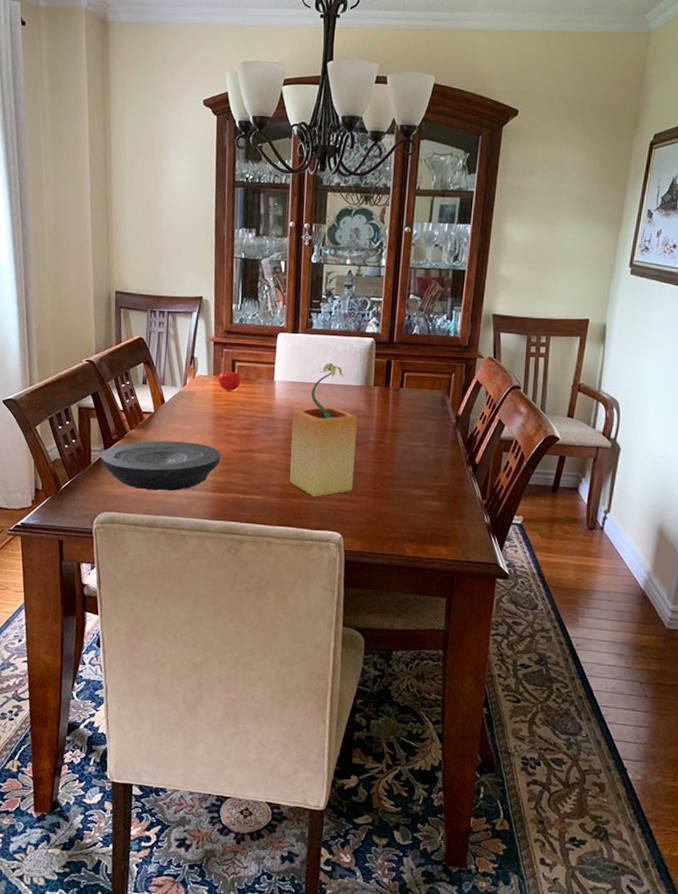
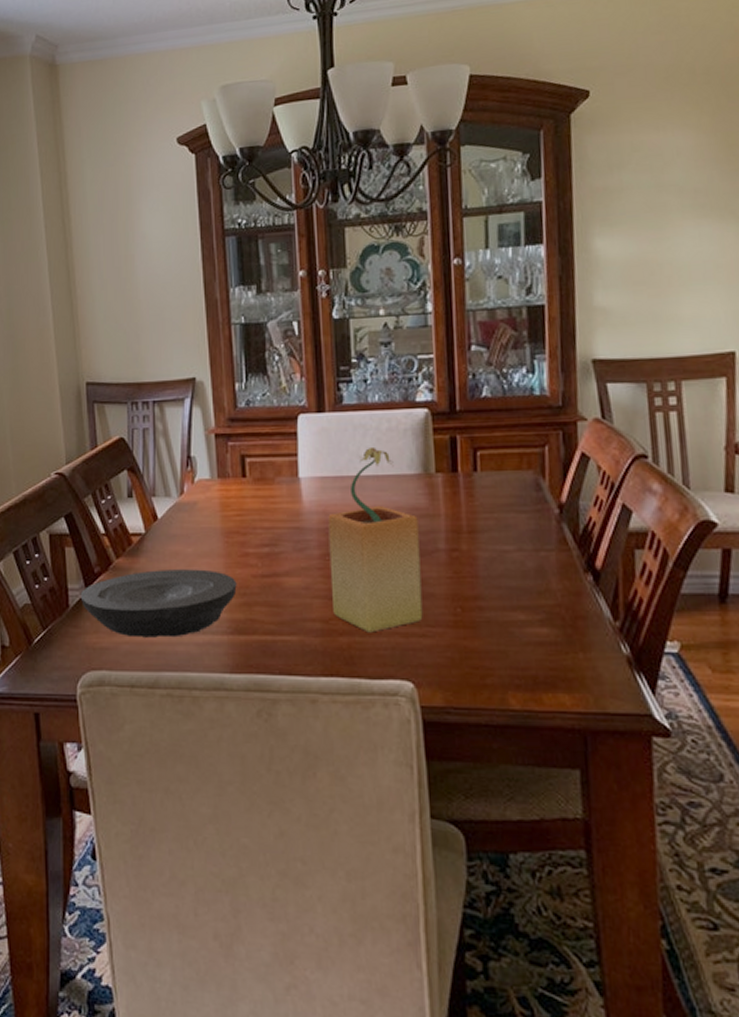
apple: present [217,368,241,391] -> none [224,467,254,496]

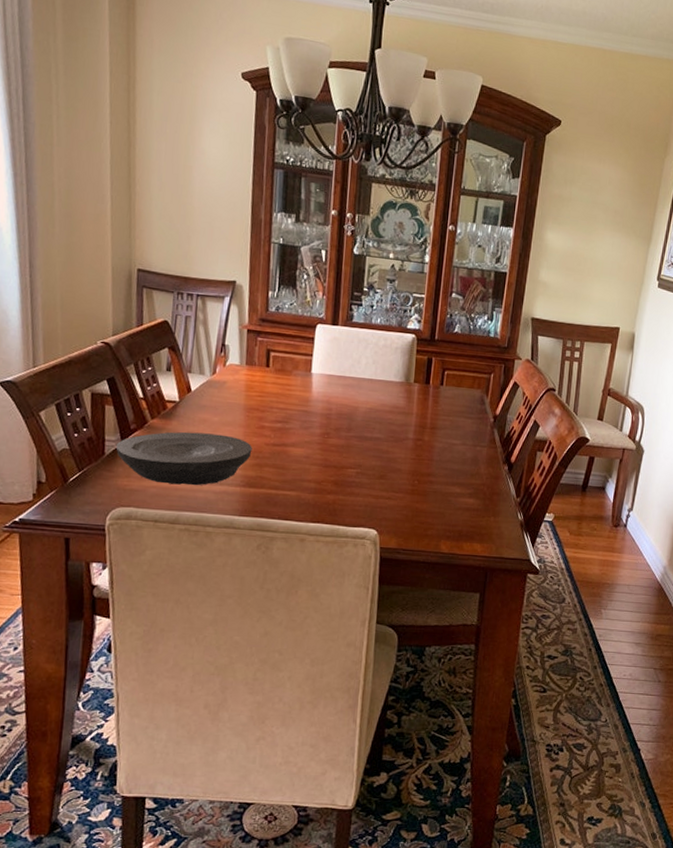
potted plant: present [328,446,423,633] -> none [325,357,397,494]

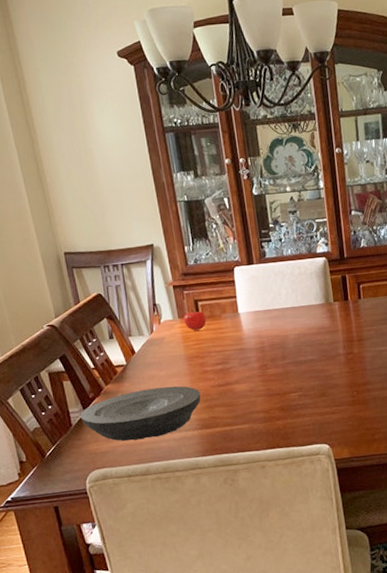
apple: none [250,358,276,382] -> present [183,309,207,331]

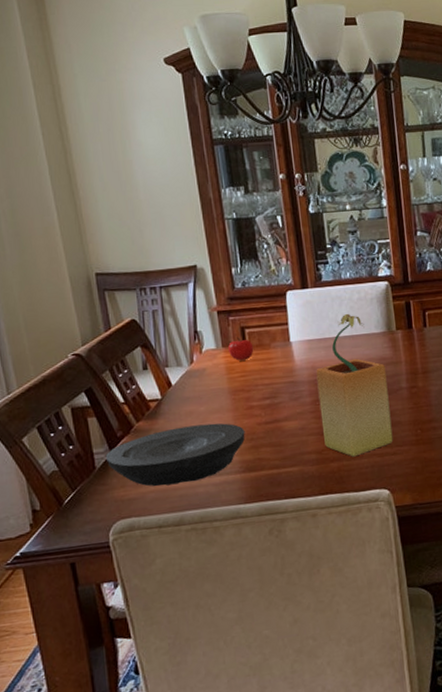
potted plant: none [262,287,332,416] -> present [316,313,393,457]

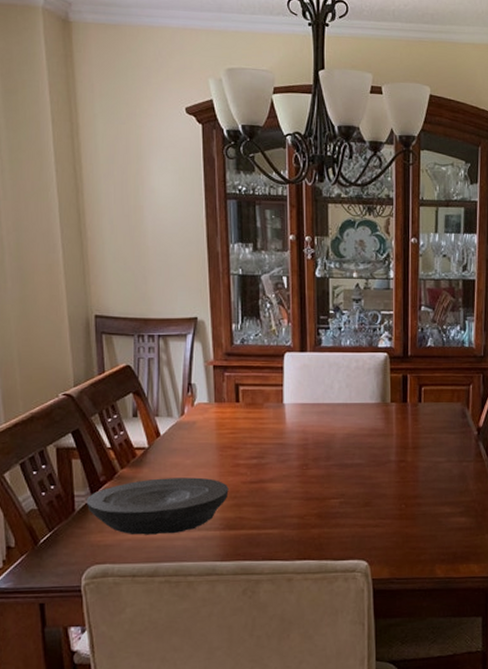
apple: present [227,337,254,361] -> none [220,393,246,418]
potted plant: present [316,313,393,457] -> none [306,381,377,525]

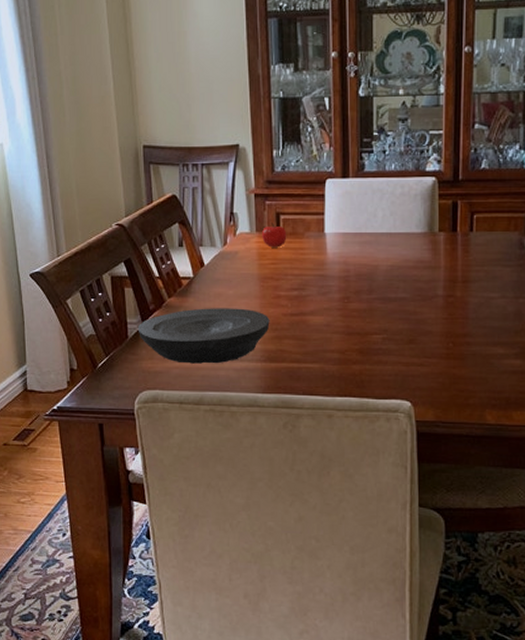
apple: none [220,393,246,418] -> present [261,223,287,248]

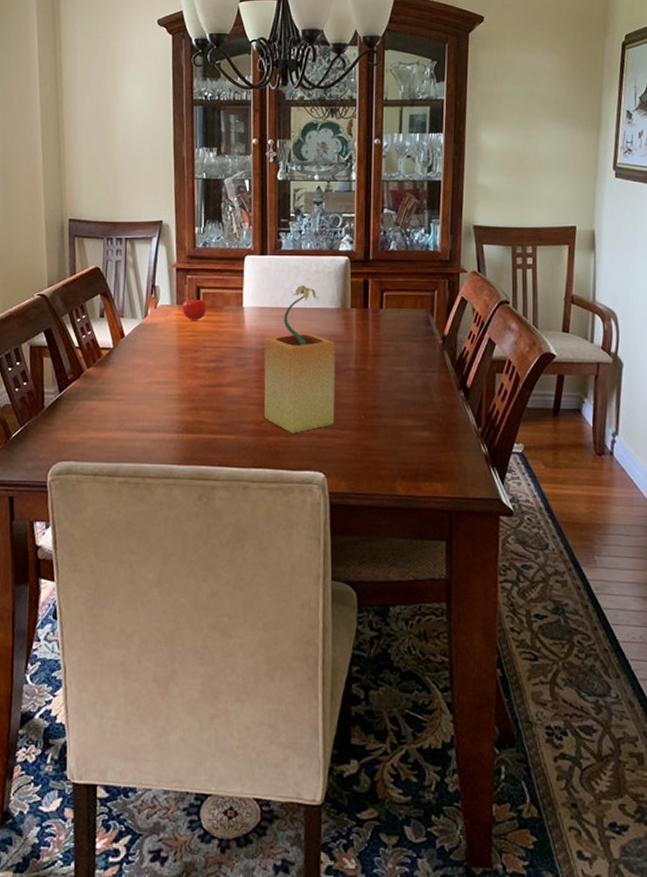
plate: present [137,308,270,364] -> none [54,378,188,435]
potted plant: none [348,208,422,362] -> present [264,285,335,434]

